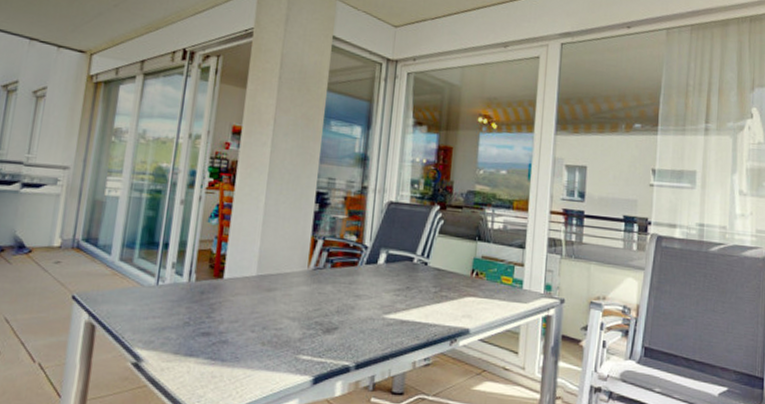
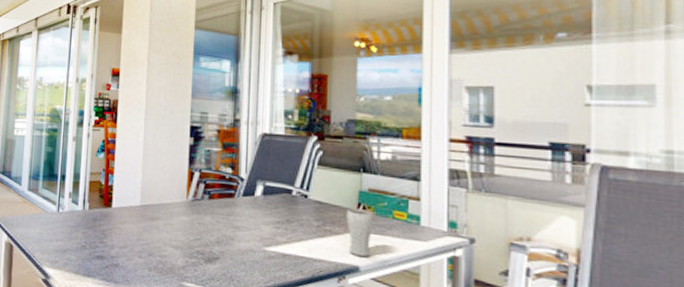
drinking glass: none [460,274,485,320] -> present [345,208,374,258]

